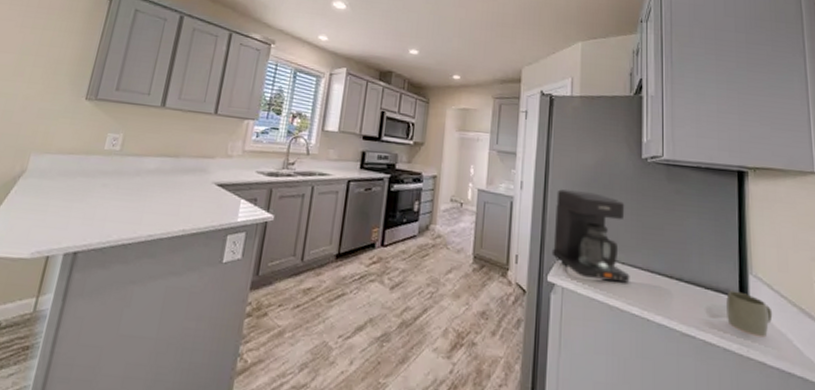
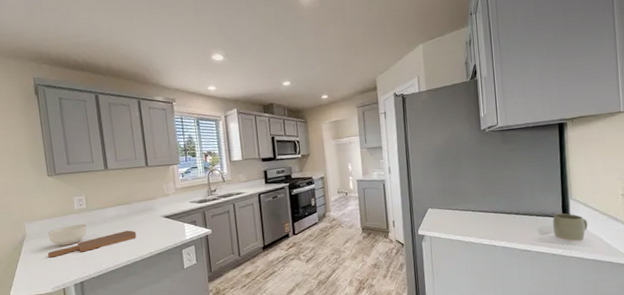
cutting board: none [43,192,174,210] -> present [47,230,137,258]
bowl: none [55,169,112,196] -> present [47,224,87,246]
coffee maker: present [551,189,630,283] -> none [417,164,480,226]

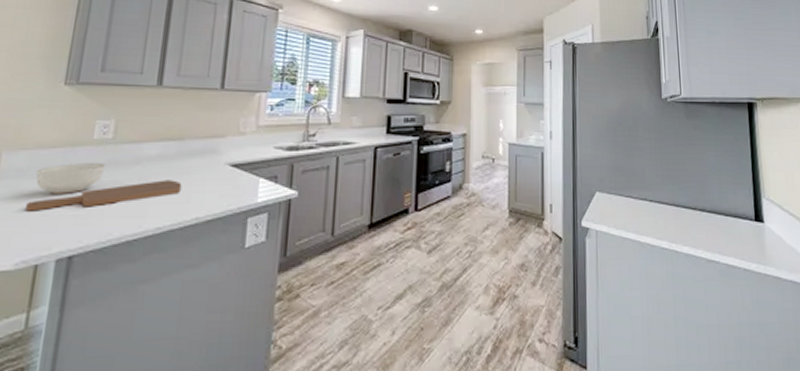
mug: present [552,213,588,242] -> none [743,215,785,255]

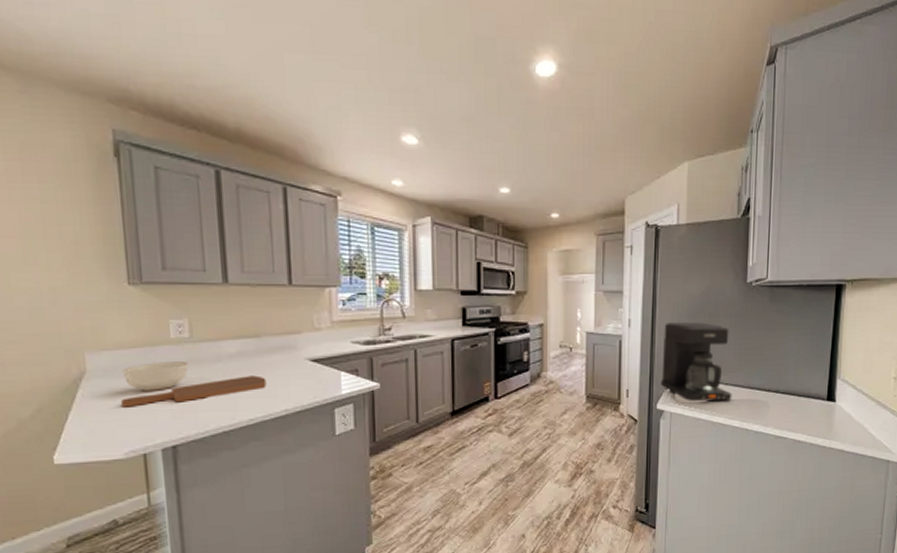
coffee maker: none [584,136,658,219] -> present [660,322,732,402]

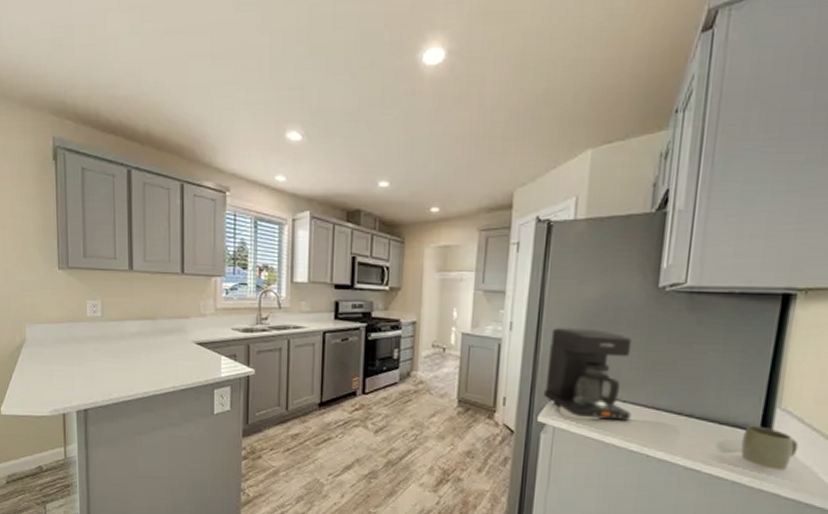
cutting board: present [120,375,267,408] -> none [48,353,159,373]
bowl: present [122,361,189,391] -> none [51,336,100,361]
mug: none [814,394,854,430] -> present [740,425,799,471]

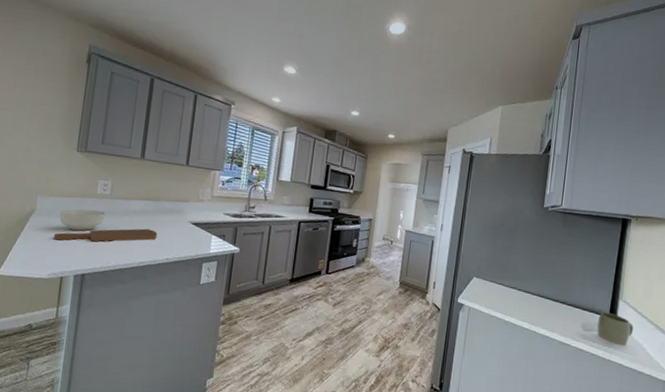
cutting board: none [48,353,159,373] -> present [53,228,158,242]
bowl: none [51,336,100,361] -> present [59,209,106,231]
coffee maker: present [543,328,632,421] -> none [462,231,526,305]

